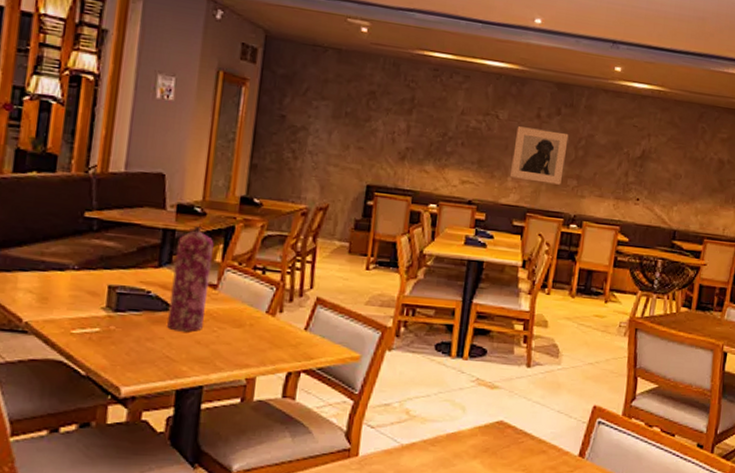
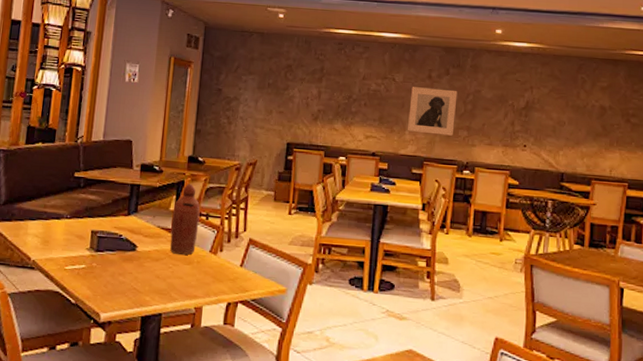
gas cylinder: present [167,226,214,332] -> none [134,181,169,268]
bottle: none [214,230,255,317] -> present [169,184,200,256]

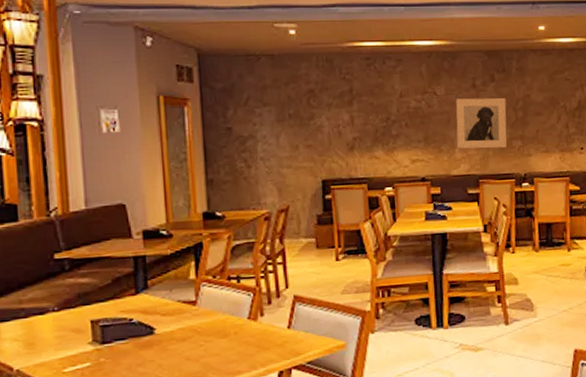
bottle: present [169,184,200,256] -> none [193,245,230,329]

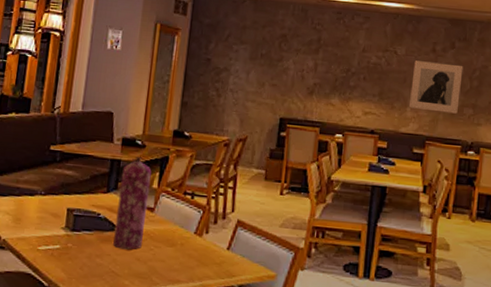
gas cylinder: none [149,248,189,352] -> present [113,157,152,250]

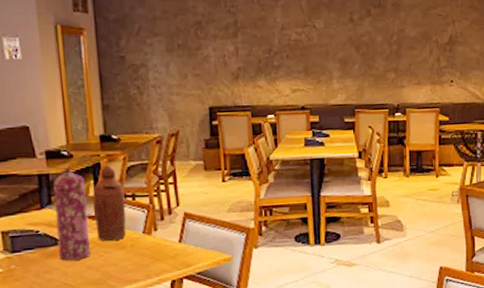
bottle: none [151,160,186,237] -> present [93,165,127,242]
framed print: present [409,60,463,114] -> none [334,31,382,80]

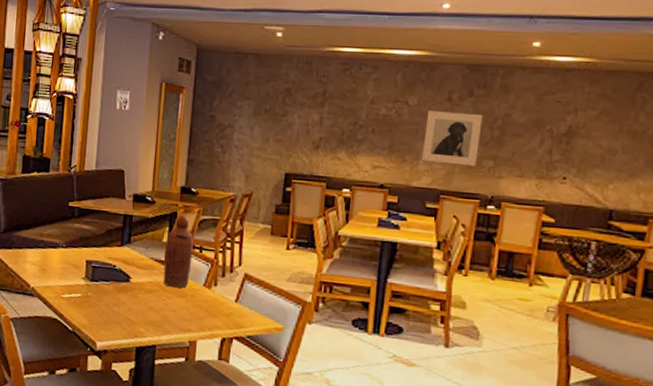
gas cylinder: present [52,168,90,261] -> none [128,212,162,300]
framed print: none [334,31,382,80] -> present [422,111,483,166]

